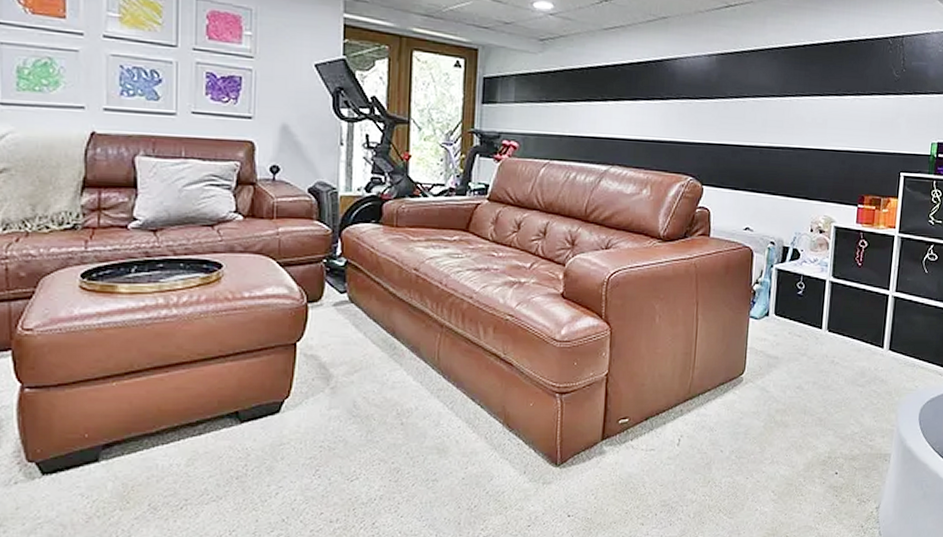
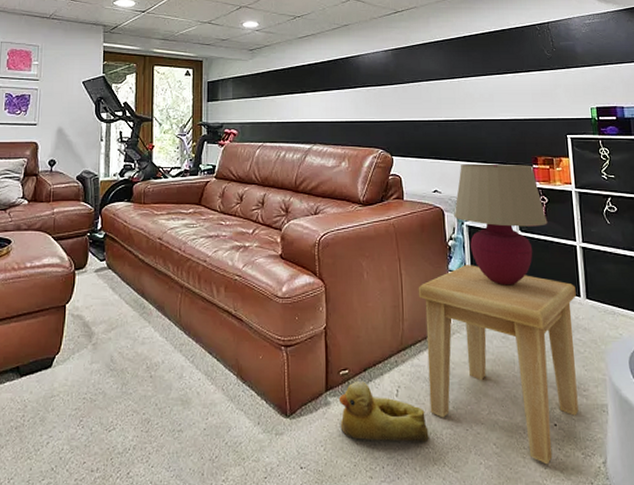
rubber duck: none [614,429,707,491] -> present [338,380,429,443]
side table: none [711,311,880,510] -> present [418,265,579,465]
table lamp: none [764,199,864,335] -> present [454,164,548,286]

